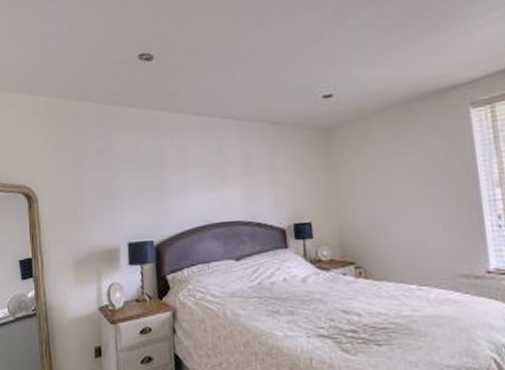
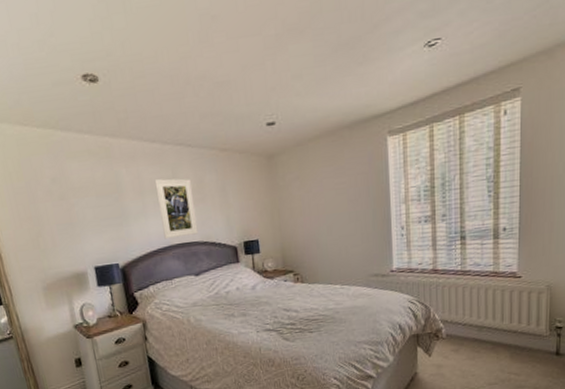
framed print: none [198,152,242,217] -> present [154,178,199,240]

